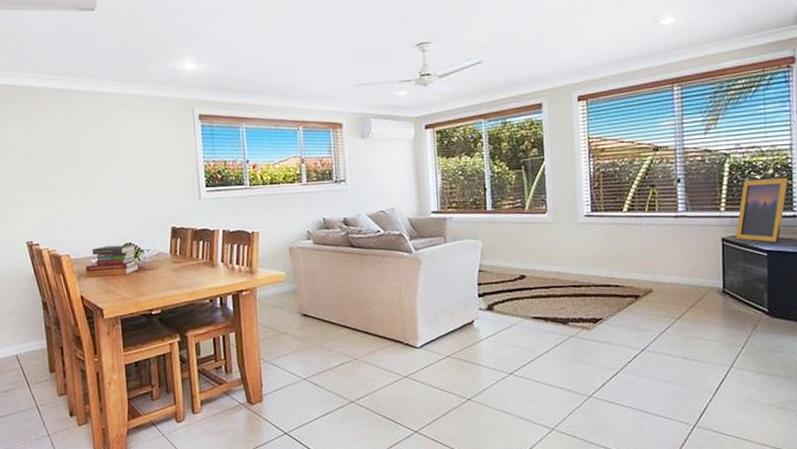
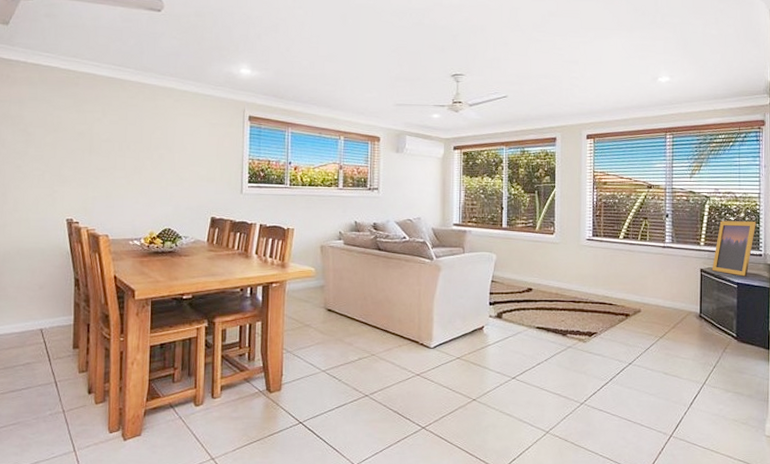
books: present [86,244,139,278] -> none [122,230,175,259]

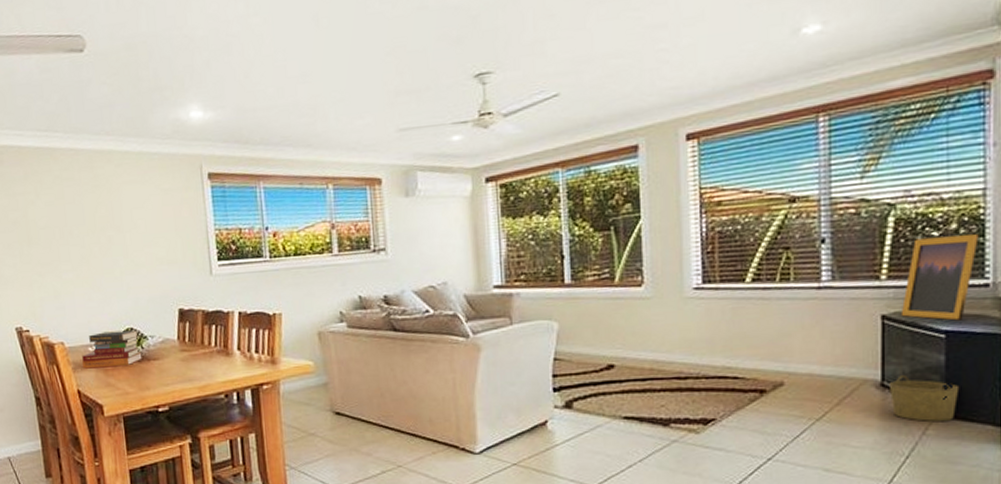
books: none [122,230,175,259] -> present [82,330,142,369]
basket: none [704,311,745,344] -> present [888,376,960,422]

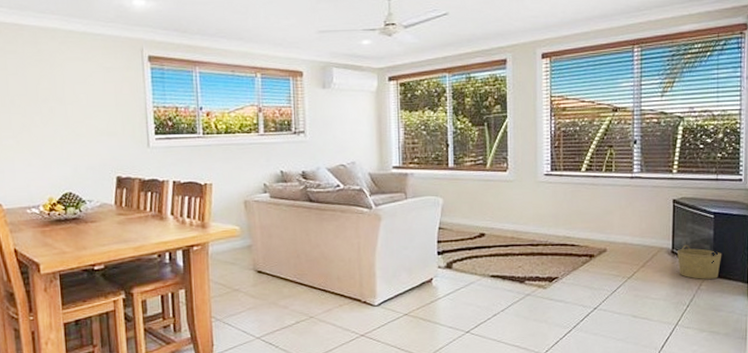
books: present [82,330,142,369] -> none [20,194,80,229]
picture frame: present [900,234,979,321] -> none [685,142,736,205]

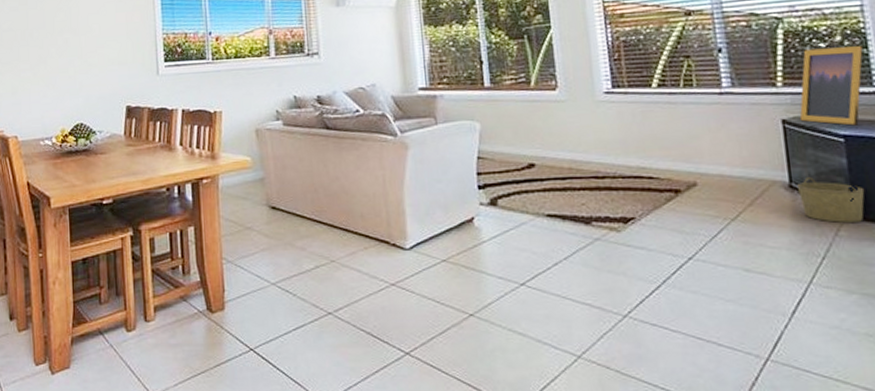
picture frame: none [685,142,736,205] -> present [799,46,863,126]

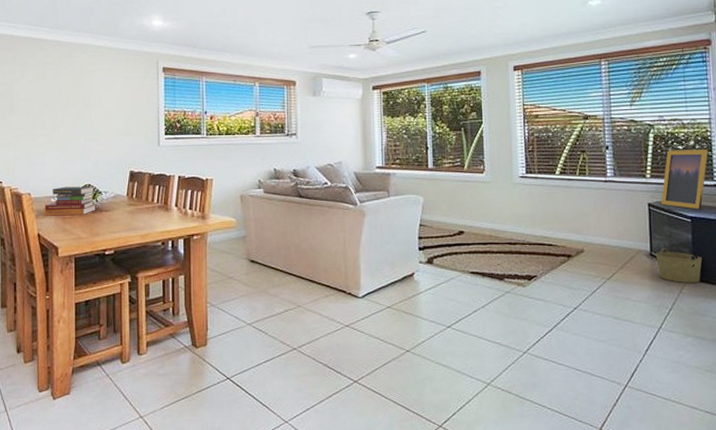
books: none [34,125,90,162] -> present [45,186,96,216]

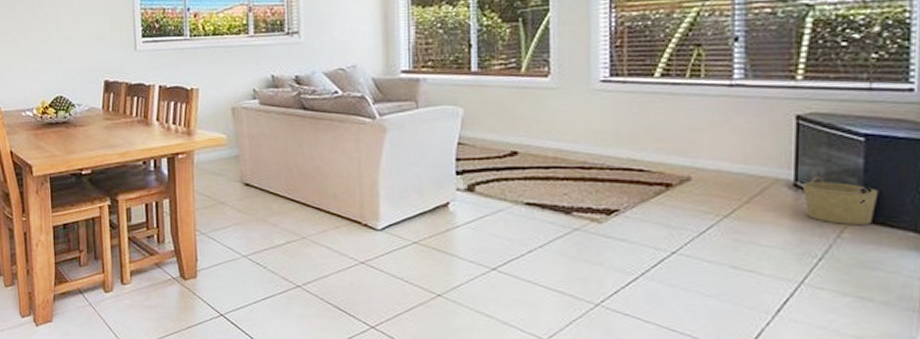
books: present [45,186,96,216] -> none [16,98,70,132]
picture frame: present [661,150,708,210] -> none [817,38,904,124]

